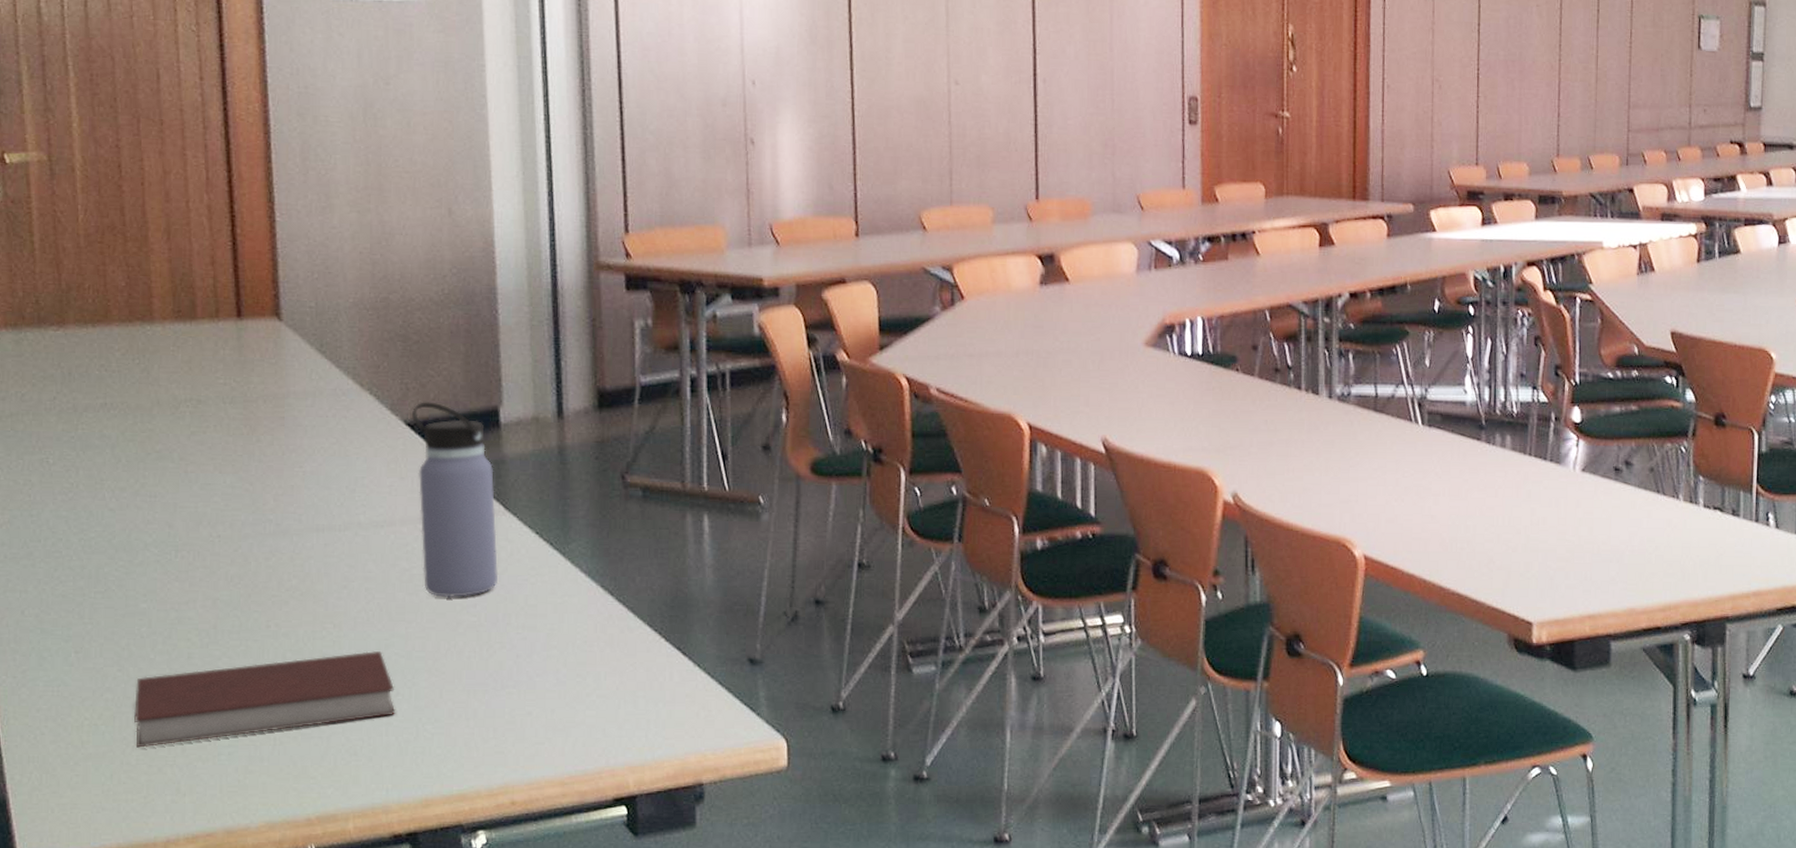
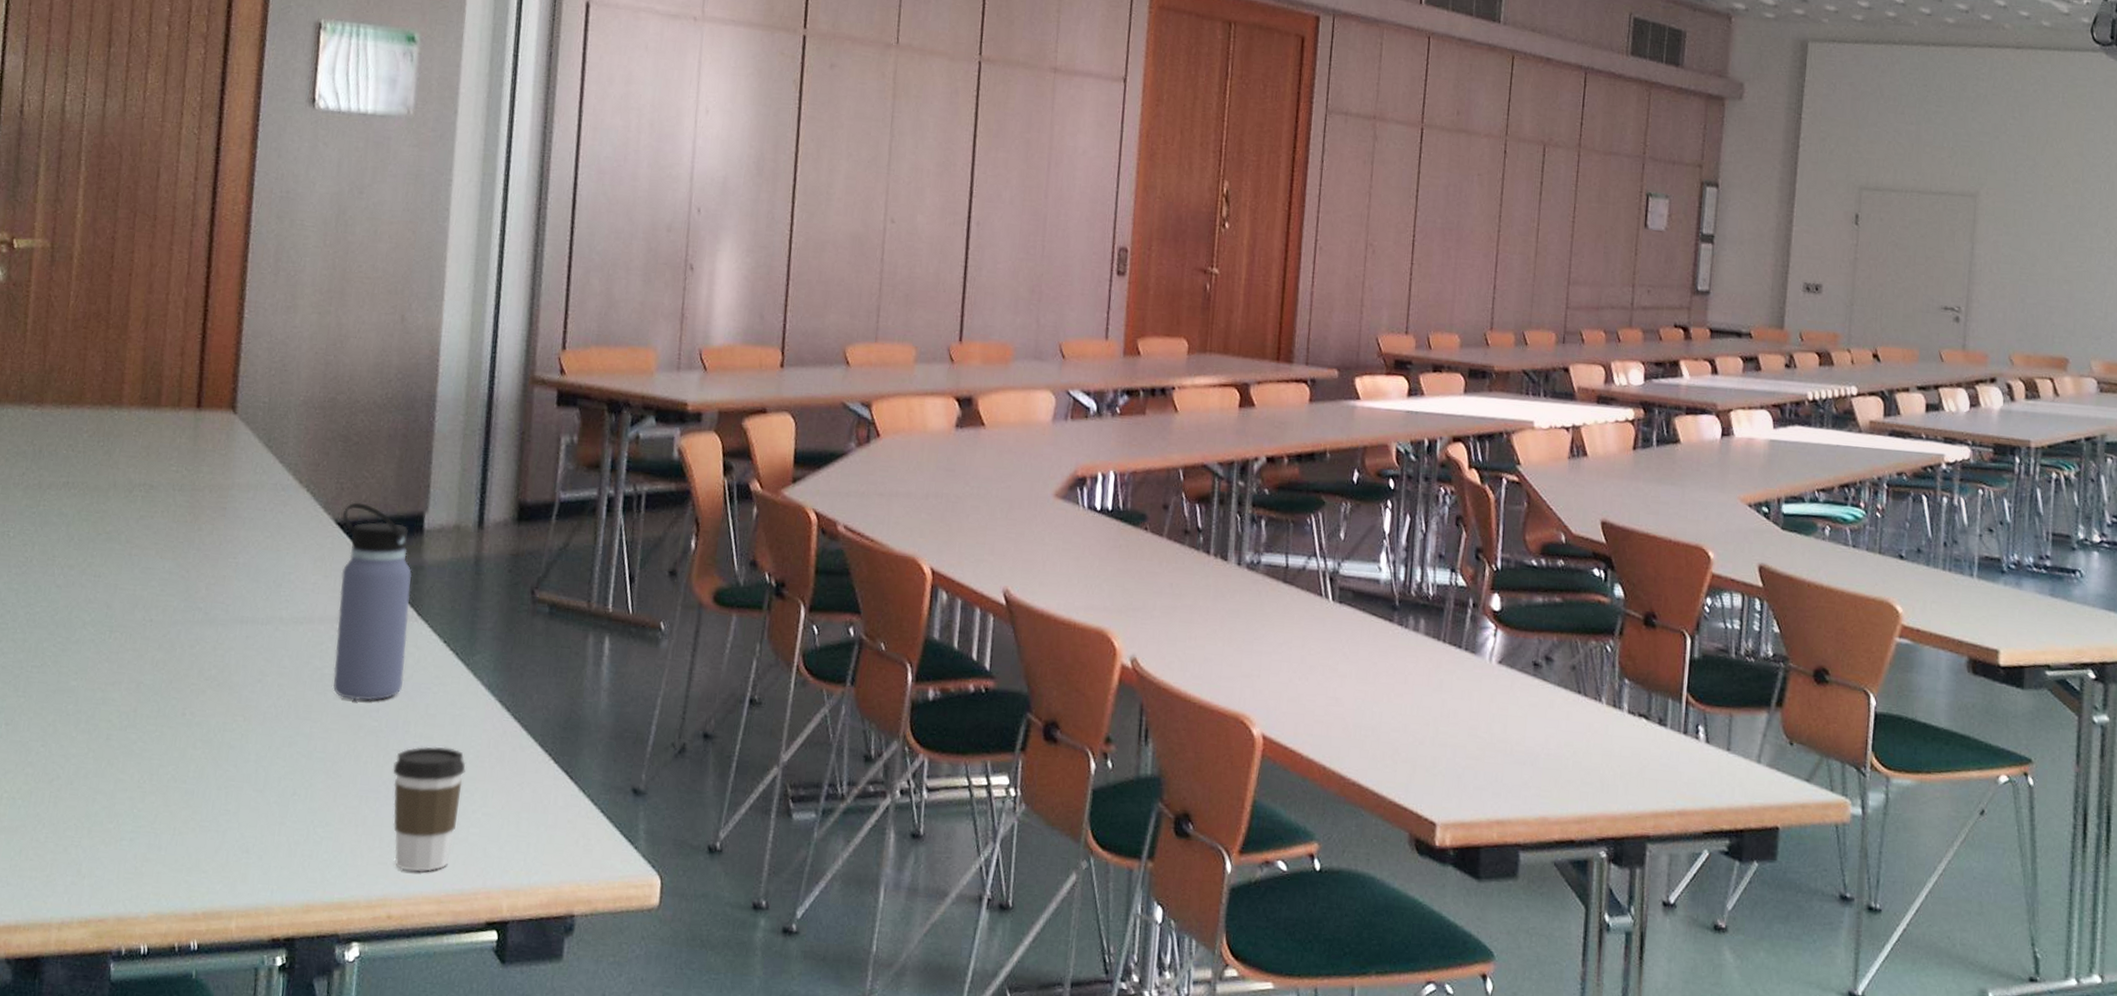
notebook: present [134,651,396,748] -> none [46,748,293,826]
coffee cup: none [499,635,574,758] -> present [393,746,466,872]

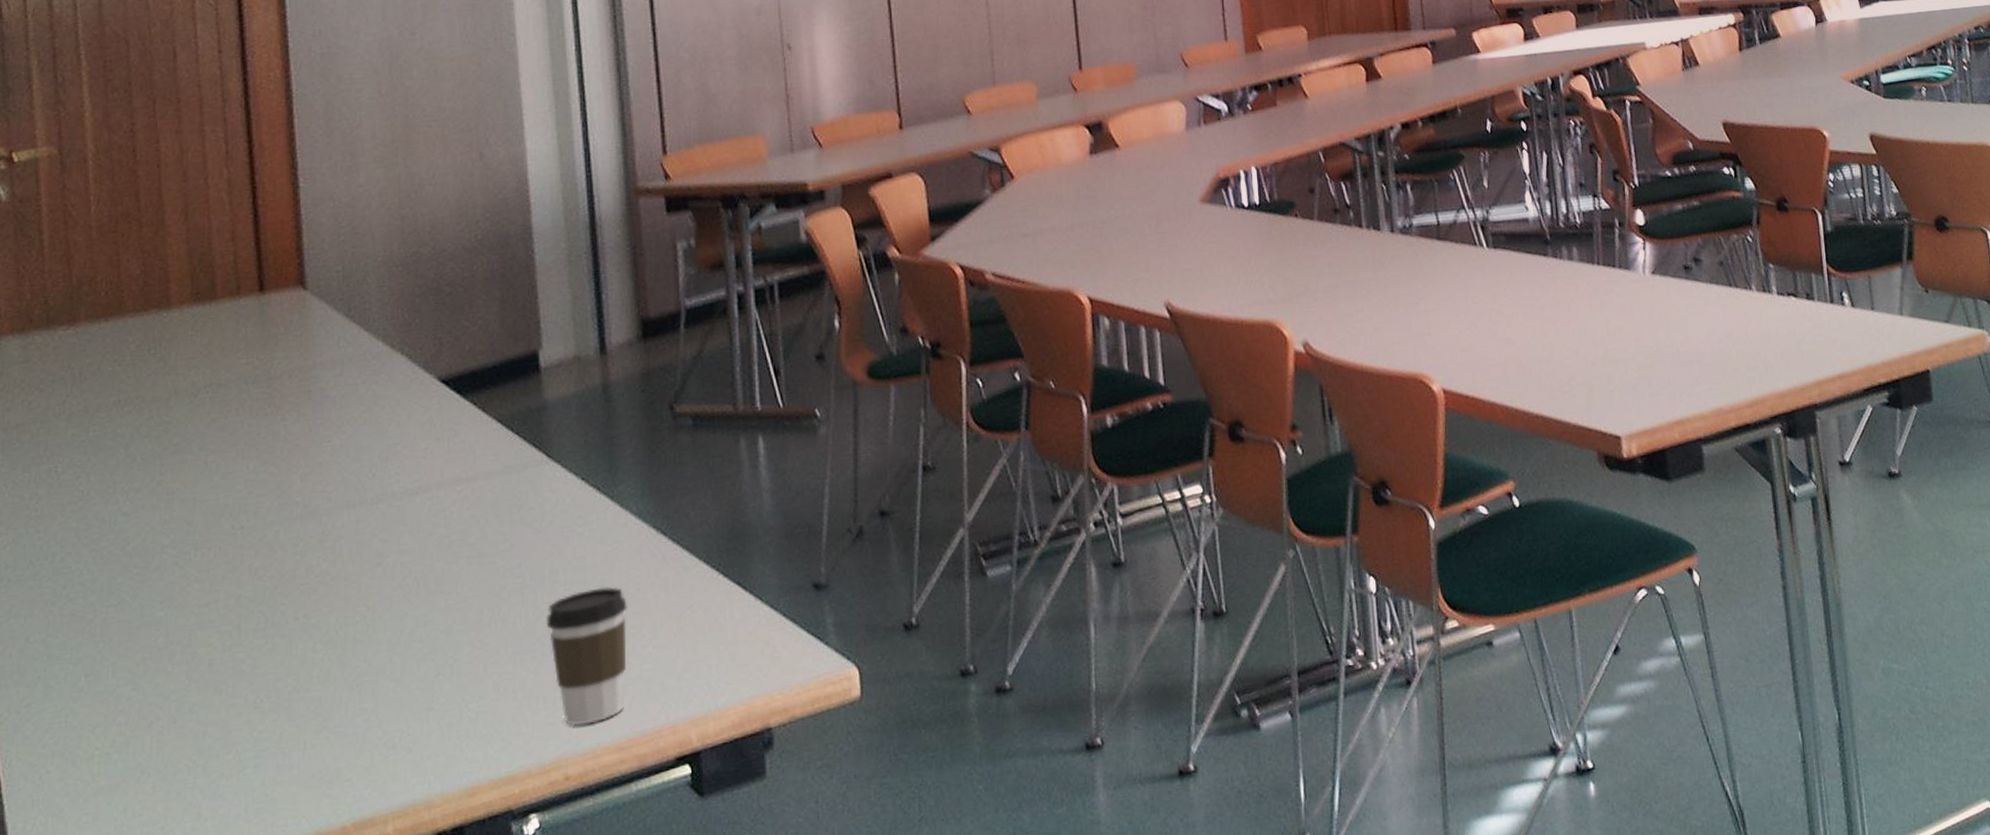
water bottle: present [333,502,412,701] -> none [447,354,544,562]

